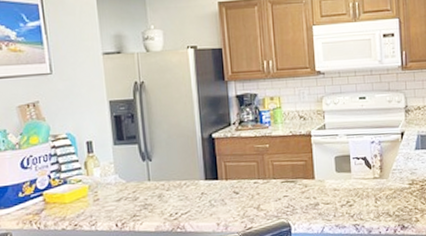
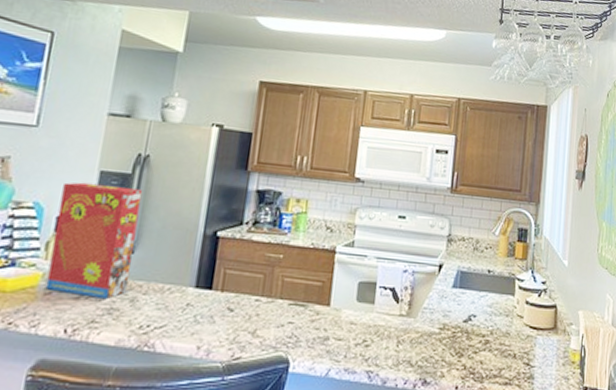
cereal box: none [84,110,154,198] -> present [45,182,143,299]

